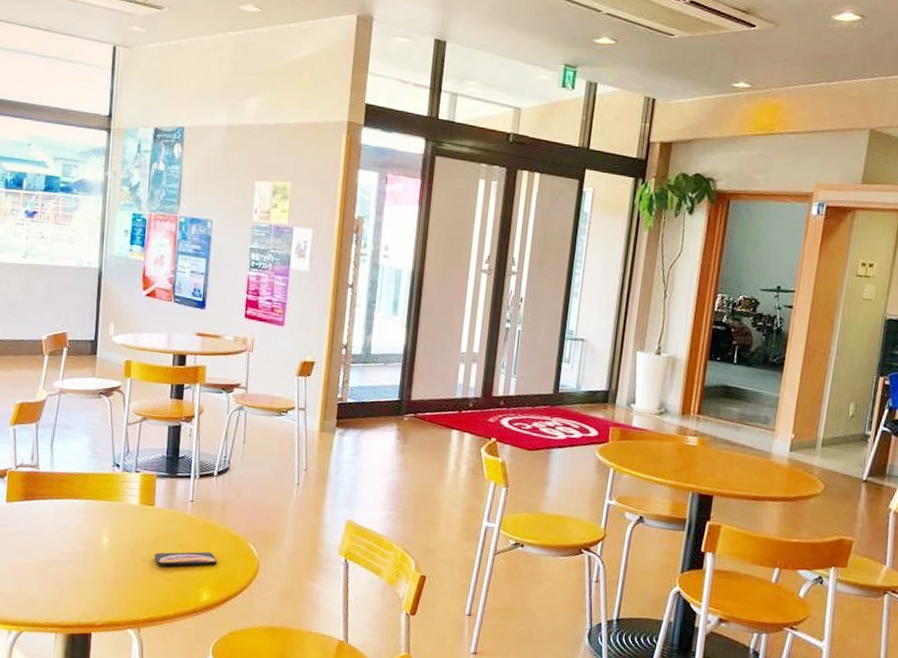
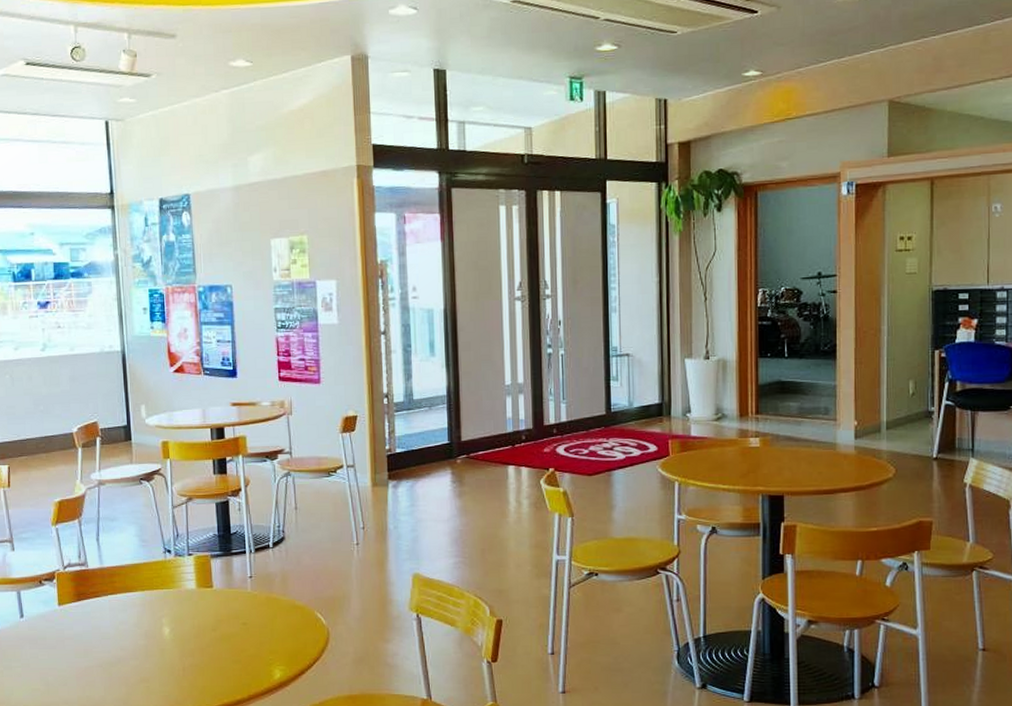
smartphone: present [154,551,217,566] -> none [219,627,285,648]

